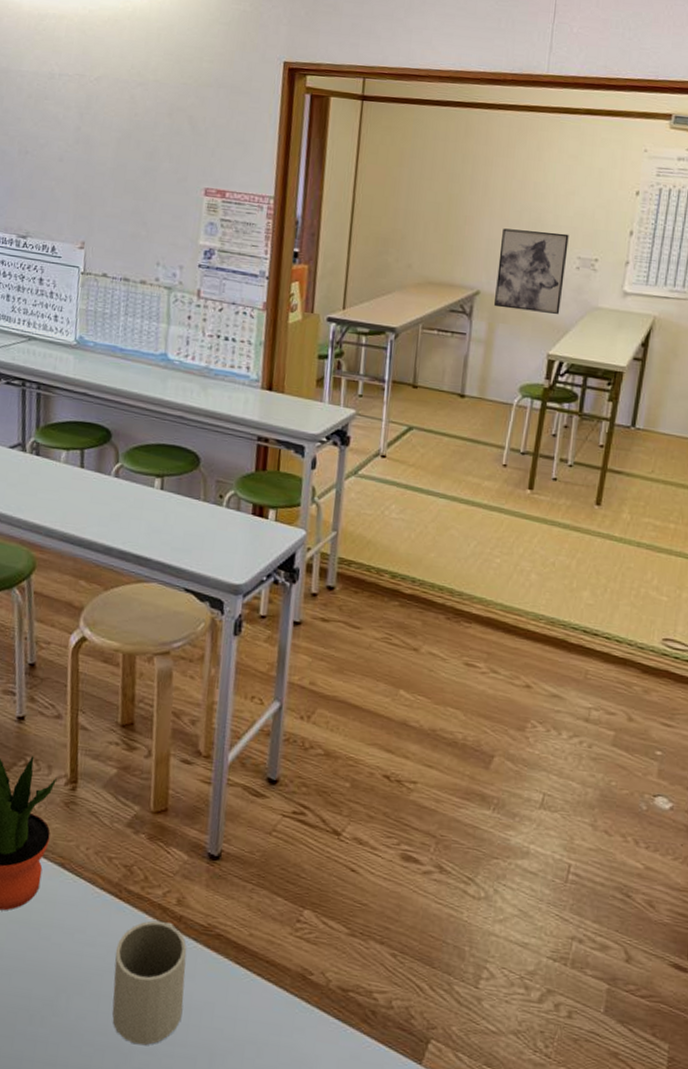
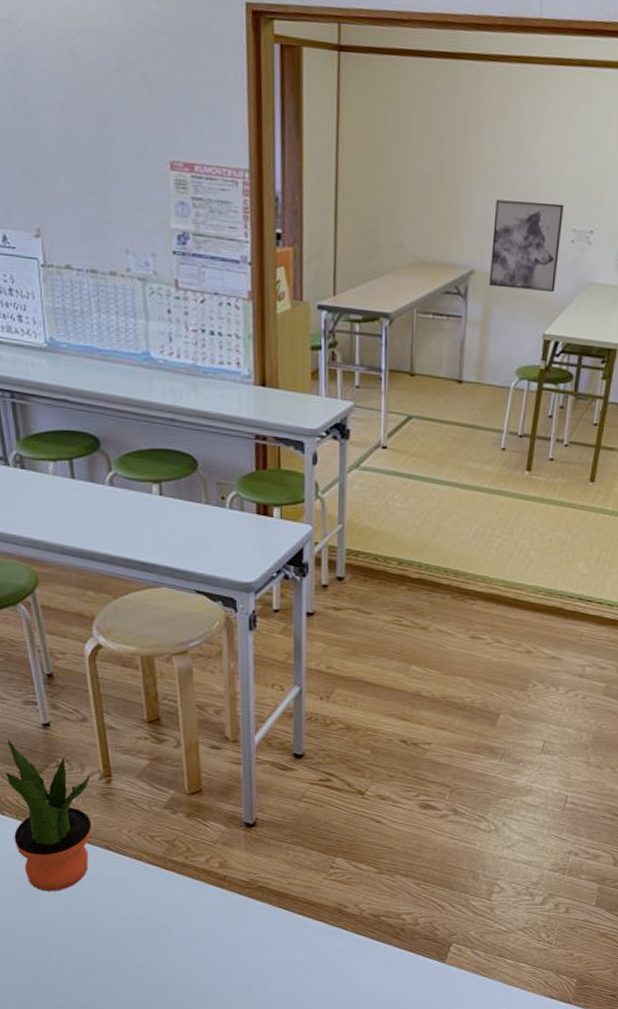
mug: present [112,920,187,1046] -> none [167,883,235,981]

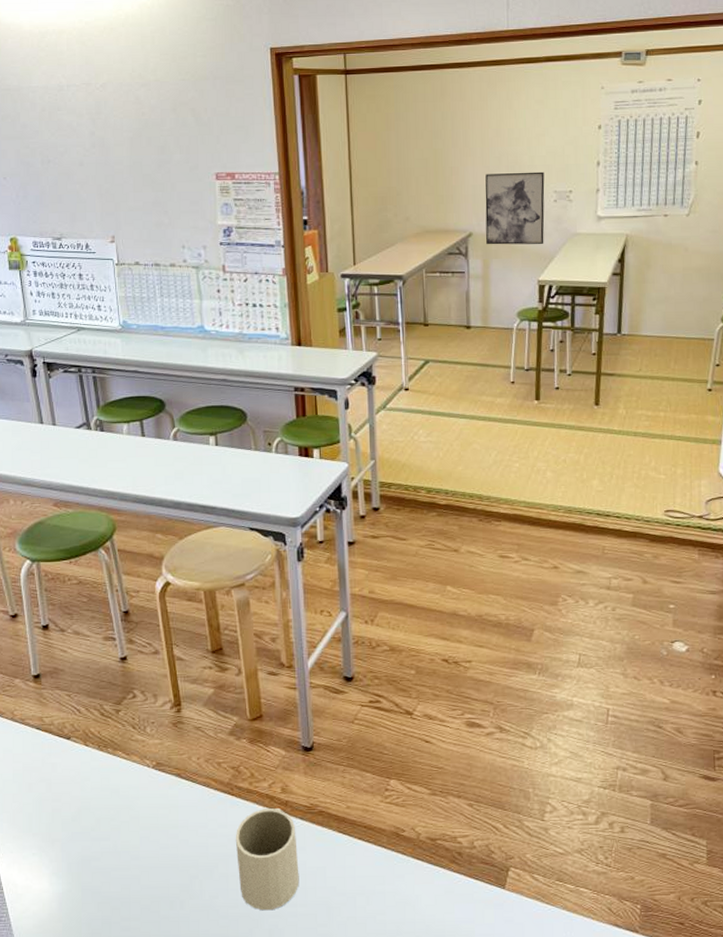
potted plant: present [5,739,91,891] -> none [89,674,164,821]
mug: none [167,883,235,981] -> present [235,808,299,911]

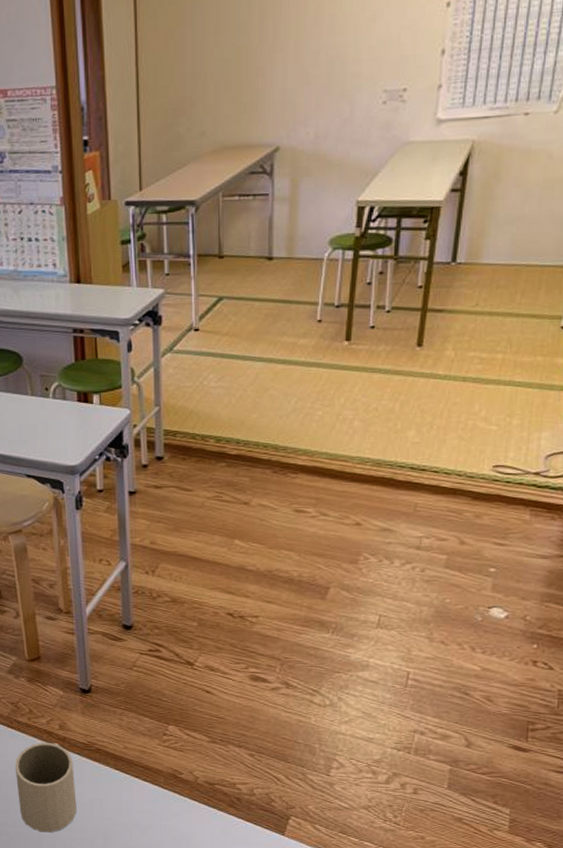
wall art: present [485,171,545,245] -> none [296,66,373,161]

